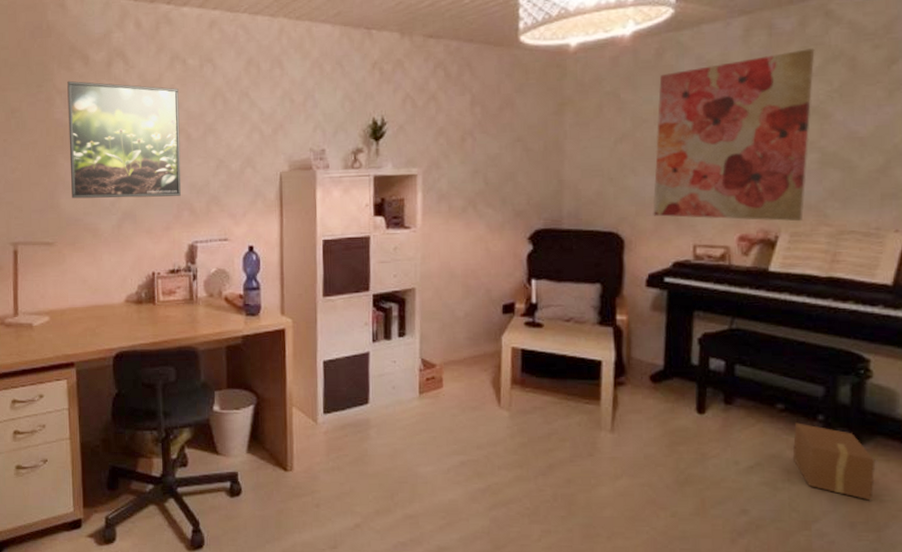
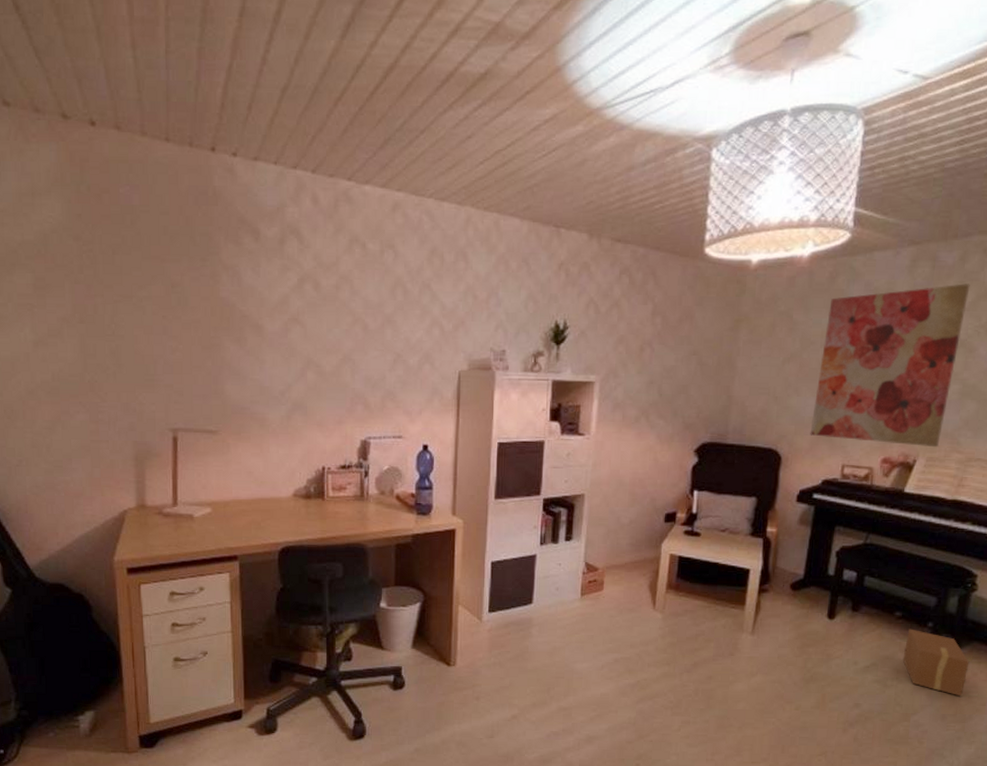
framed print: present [67,80,181,199] -> none [235,256,357,390]

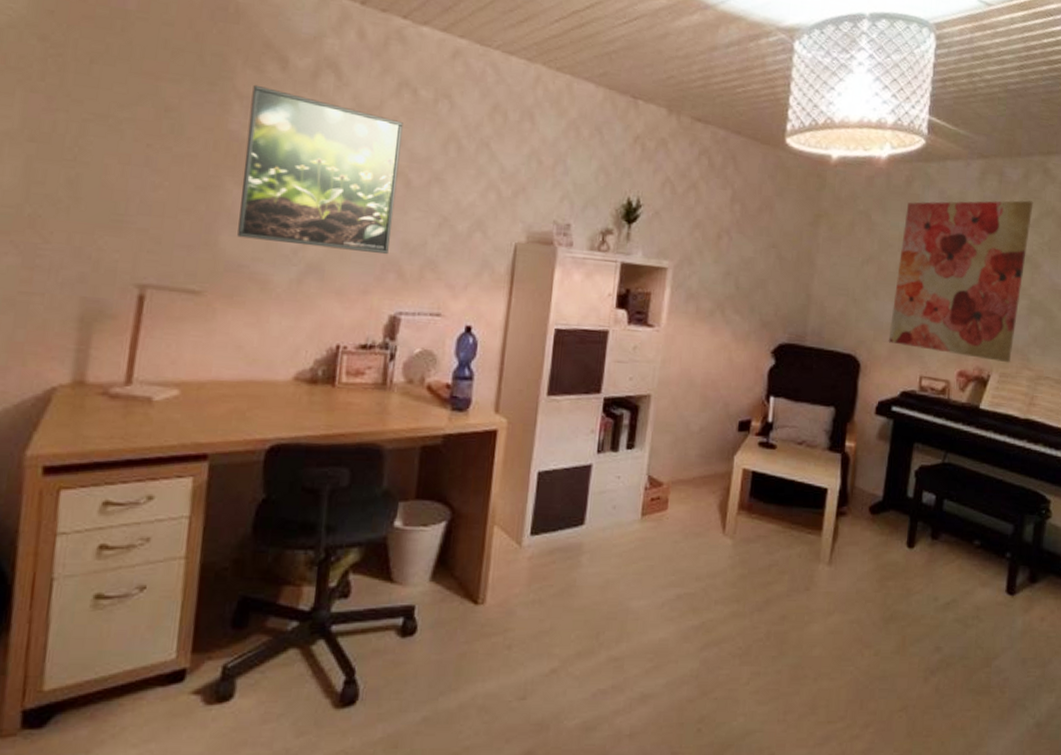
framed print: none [235,256,357,390] -> present [237,84,403,255]
cardboard box: present [902,628,970,697] -> none [982,559,1047,637]

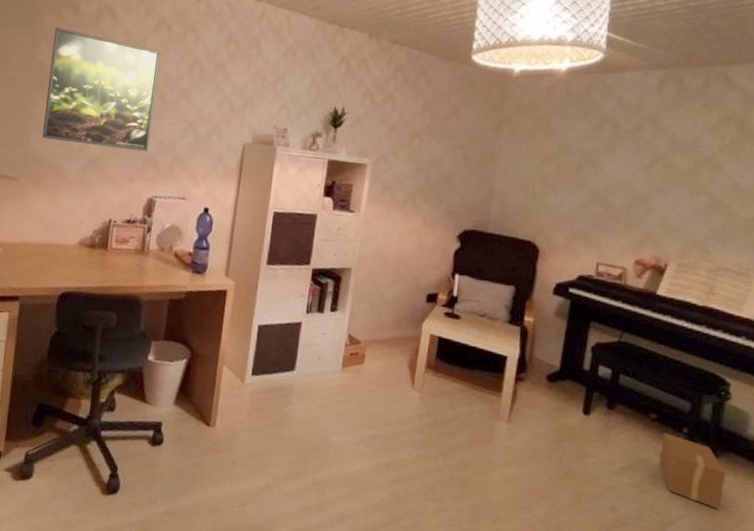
wall art: present [888,200,1033,363] -> none [566,106,714,255]
cardboard box: none [982,559,1047,637] -> present [658,432,726,510]

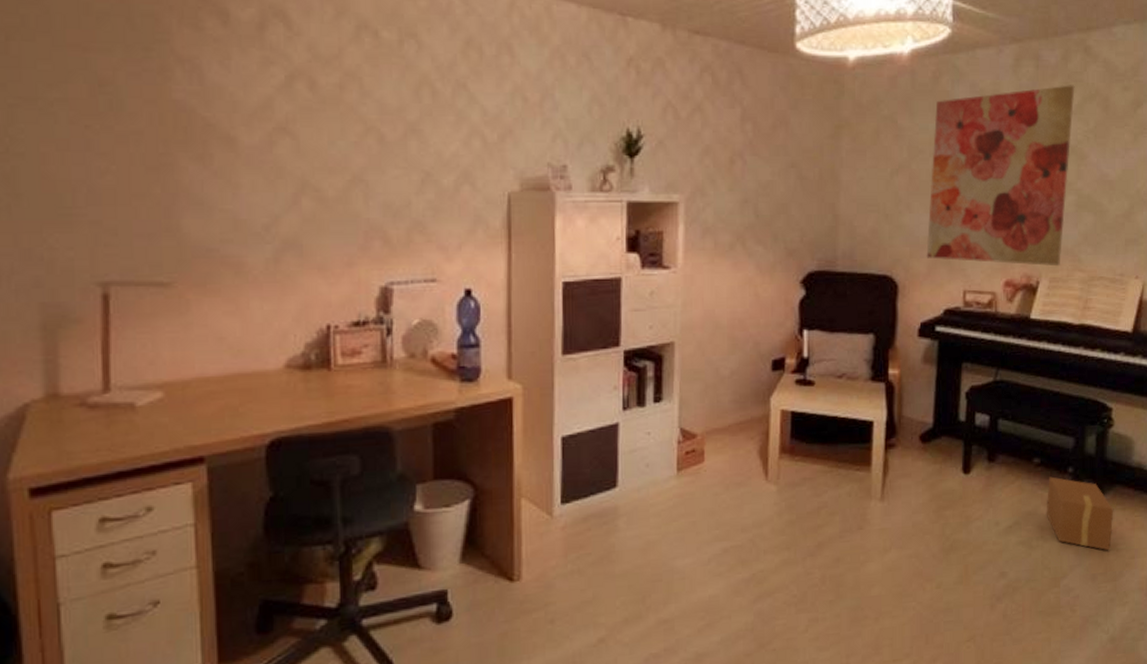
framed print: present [42,26,160,152] -> none [194,45,370,221]
wall art: none [566,106,714,255] -> present [926,85,1075,267]

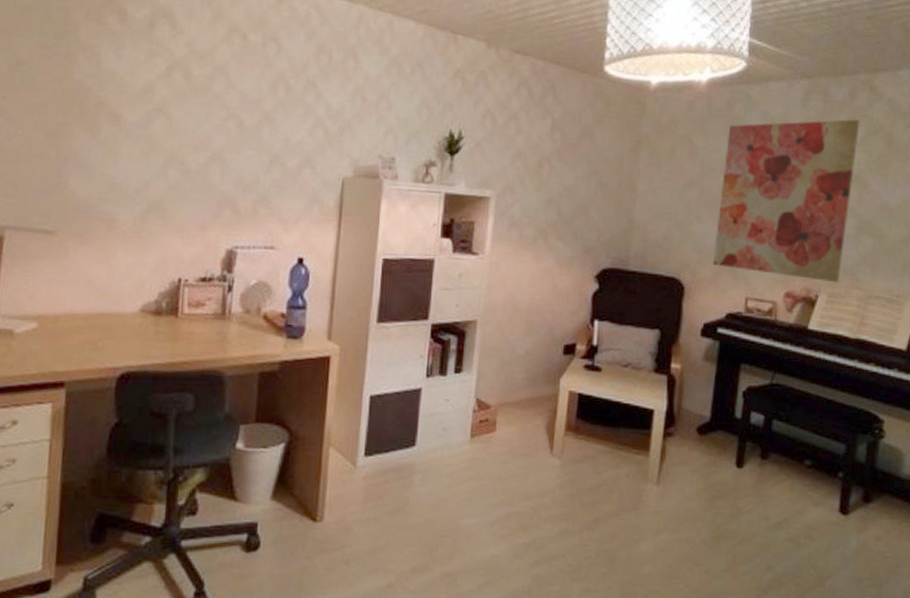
cardboard box: present [1046,476,1114,551] -> none [814,479,882,557]

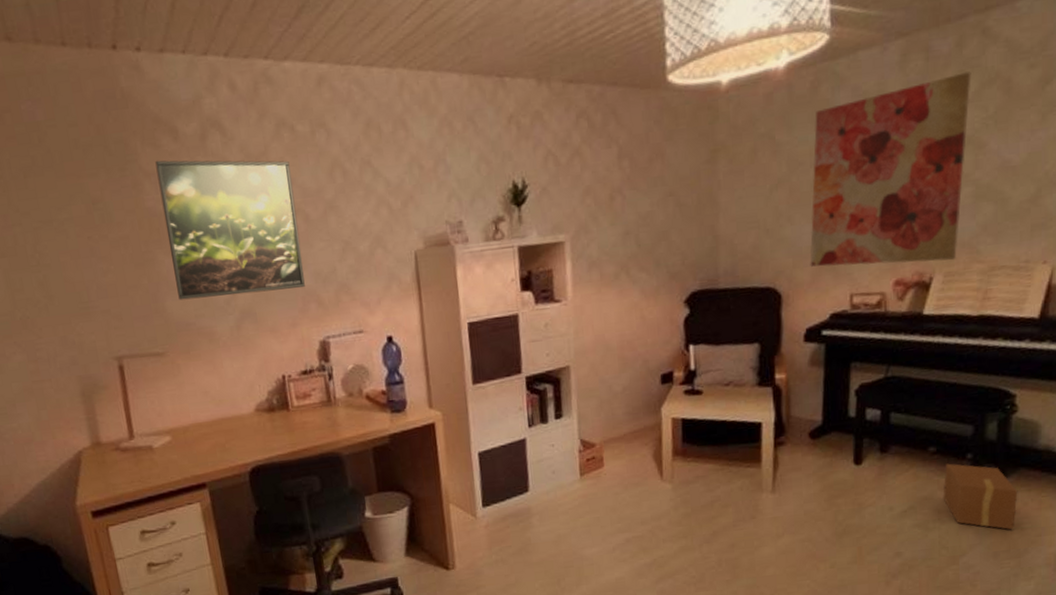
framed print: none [85,36,234,192] -> present [155,160,305,301]
cardboard box: none [814,479,882,557] -> present [943,463,1018,530]

